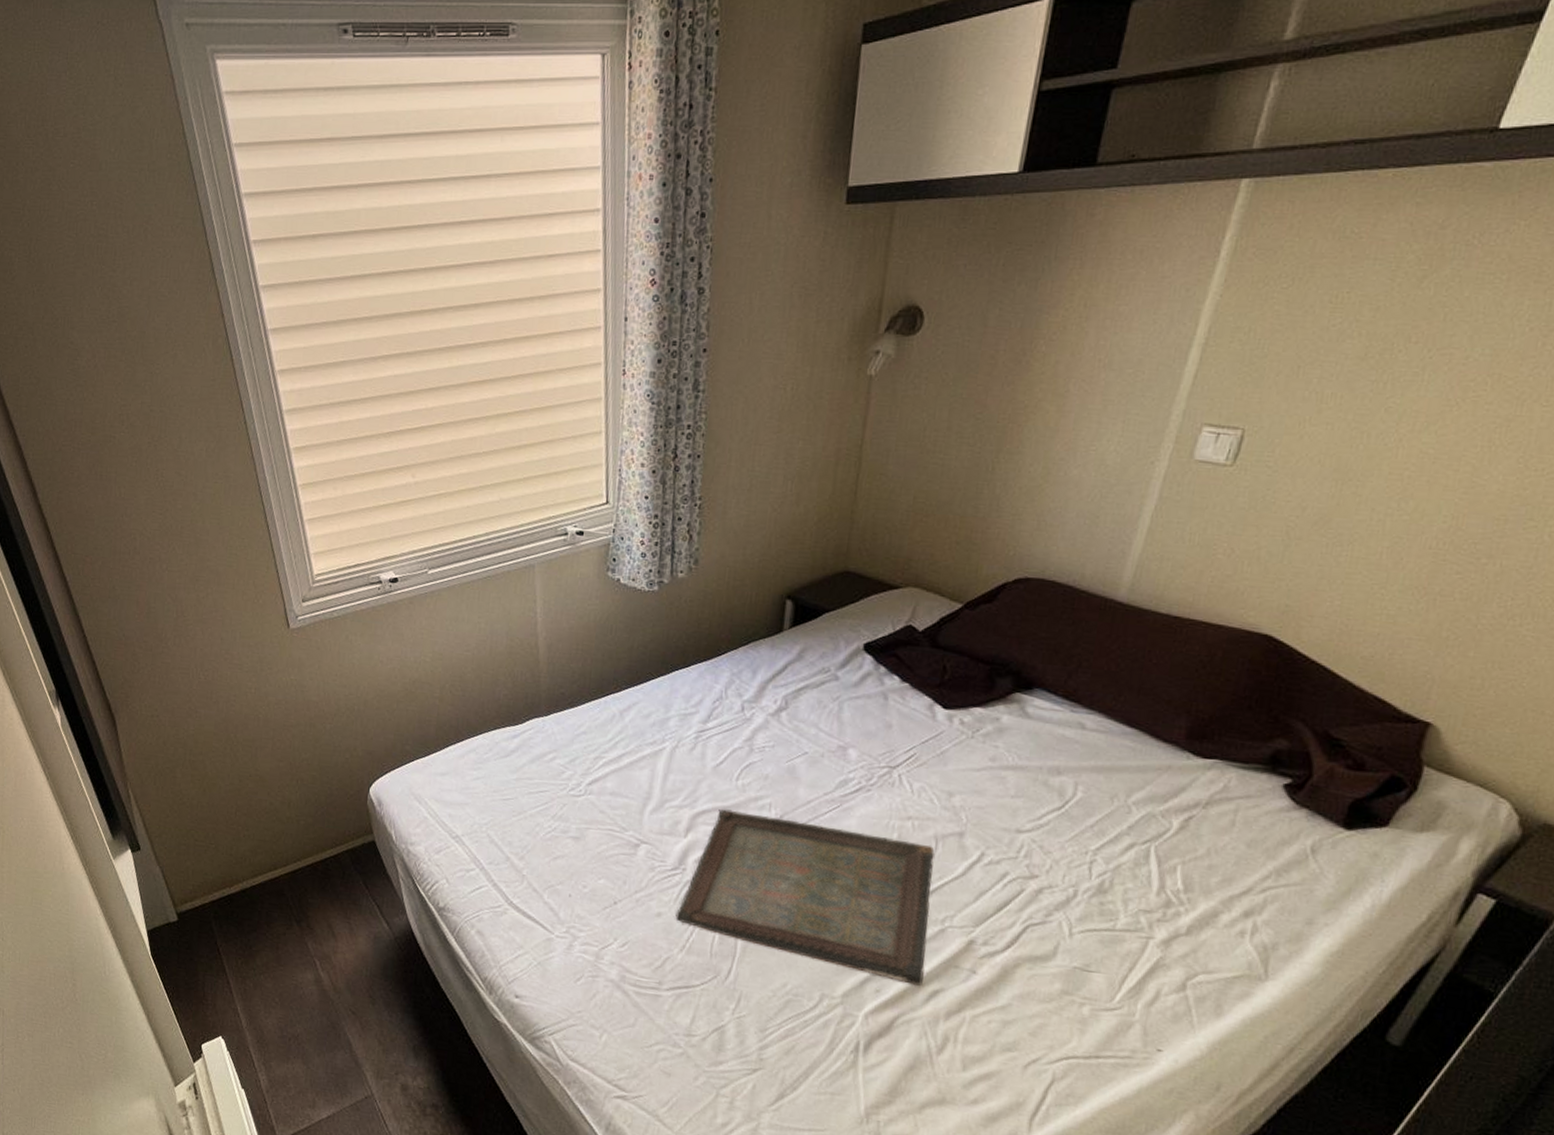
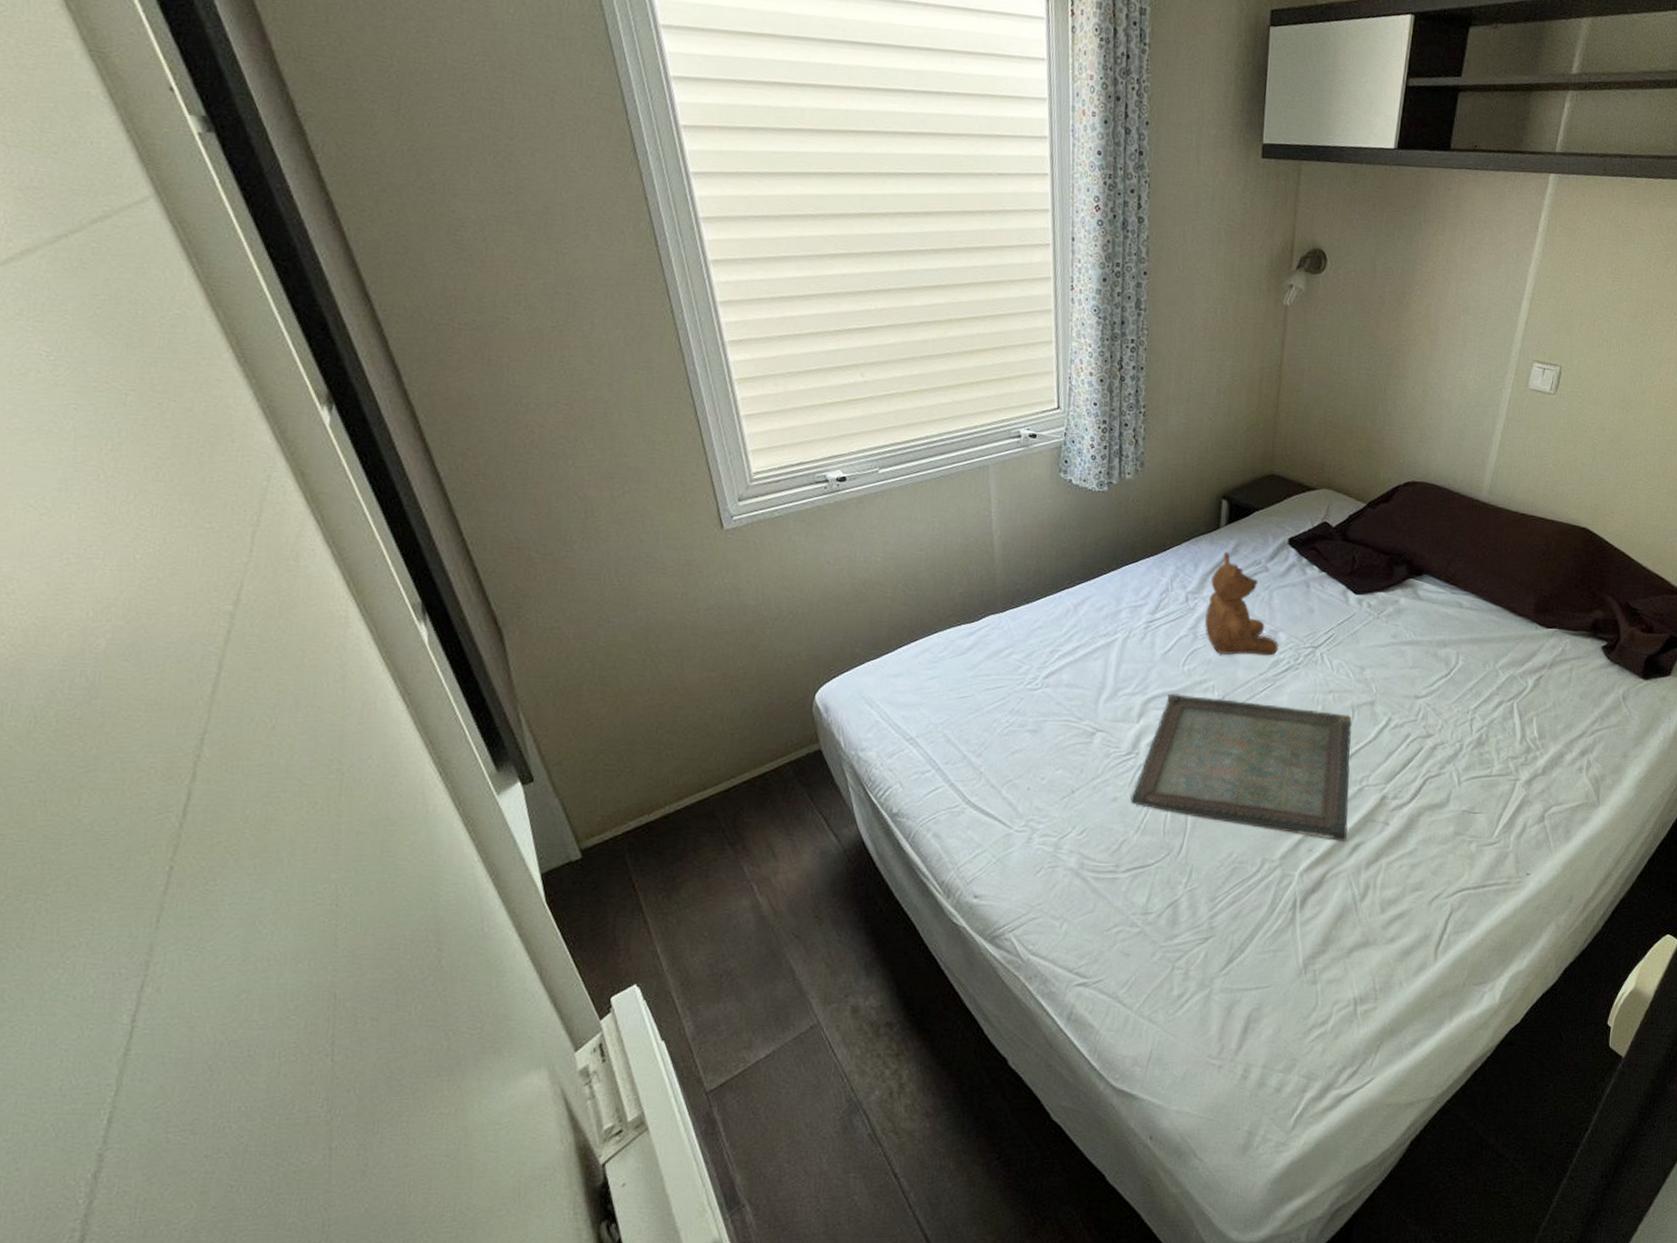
teddy bear: none [762,658,848,775] -> present [1205,552,1279,656]

